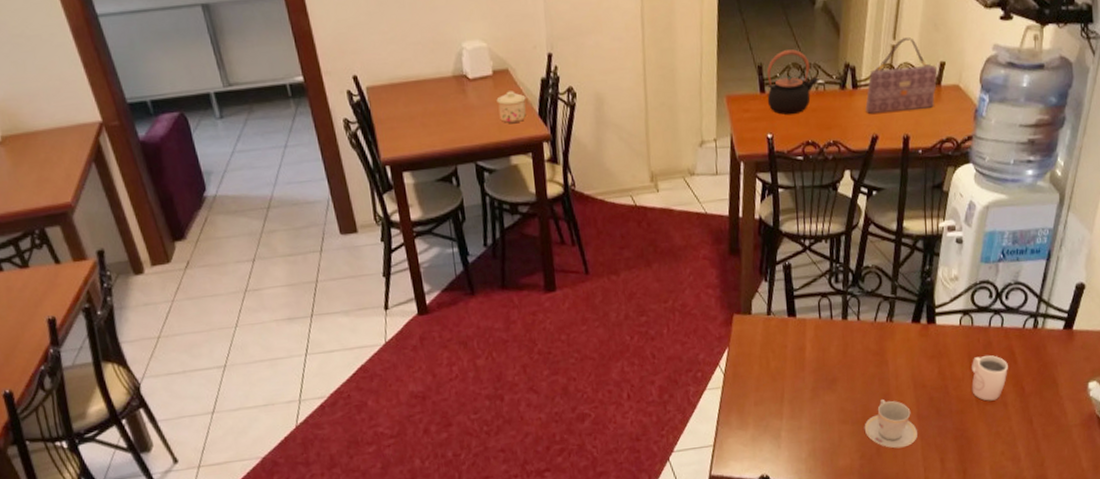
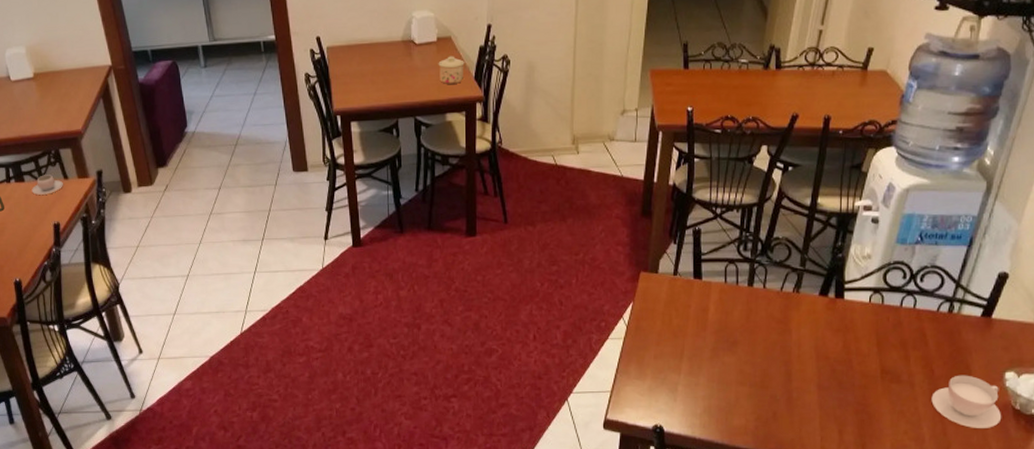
teacup: none [14,260,55,286] -> present [32,175,63,195]
teapot: present [766,49,819,115] -> none [690,30,743,90]
teacup: present [864,400,917,448] -> none [762,366,816,415]
handbag: present [865,38,938,114] -> none [788,23,865,93]
mug: present [971,355,1008,401] -> none [877,334,918,380]
teacup: none [1024,389,1089,442] -> present [931,375,1002,428]

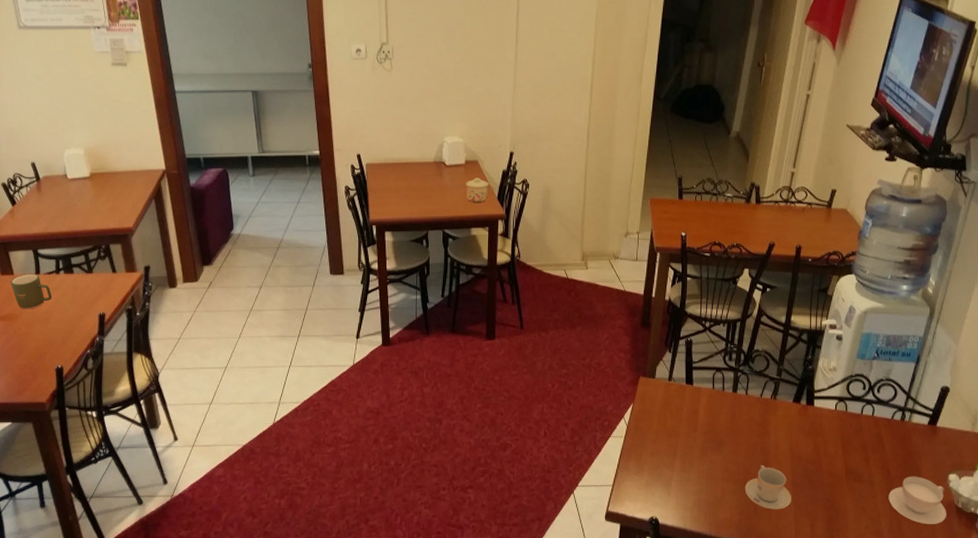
teacup: present [32,175,63,195] -> none [80,268,111,286]
teacup: none [762,366,816,415] -> present [744,465,791,510]

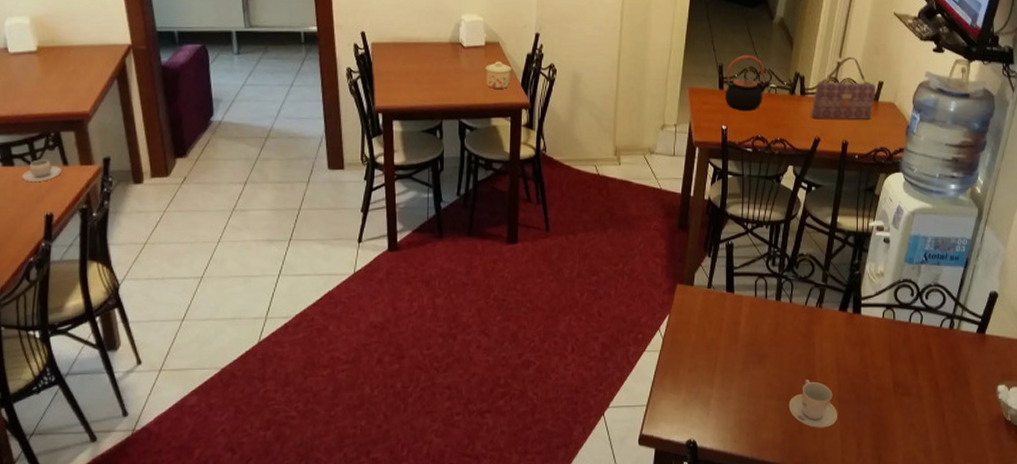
teacup: none [80,268,111,286] -> present [22,159,62,181]
teapot: none [684,167,728,218] -> present [724,55,772,111]
handbag: none [766,167,829,225] -> present [811,57,876,120]
teacup: present [888,476,947,524] -> none [937,388,996,439]

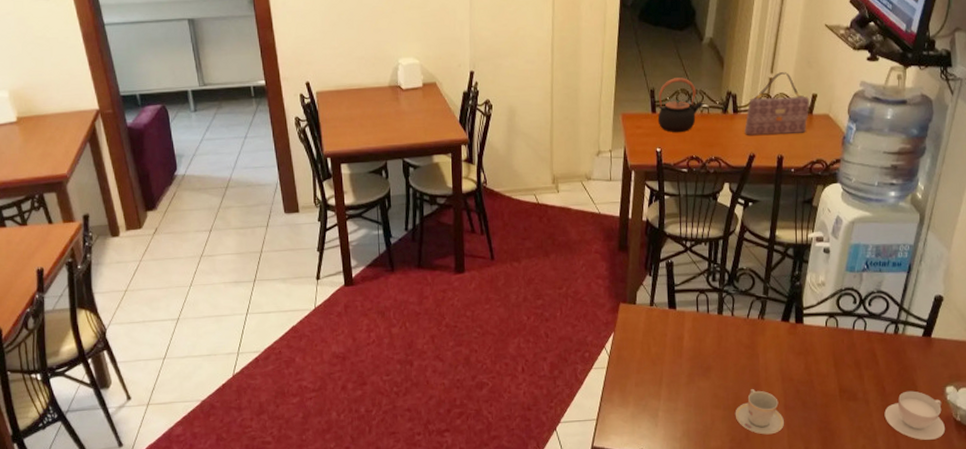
teacup: present [22,159,62,181] -> none [14,219,47,240]
sugar bowl: present [485,61,512,89] -> none [424,101,449,127]
teacup: none [937,388,996,439] -> present [884,391,946,440]

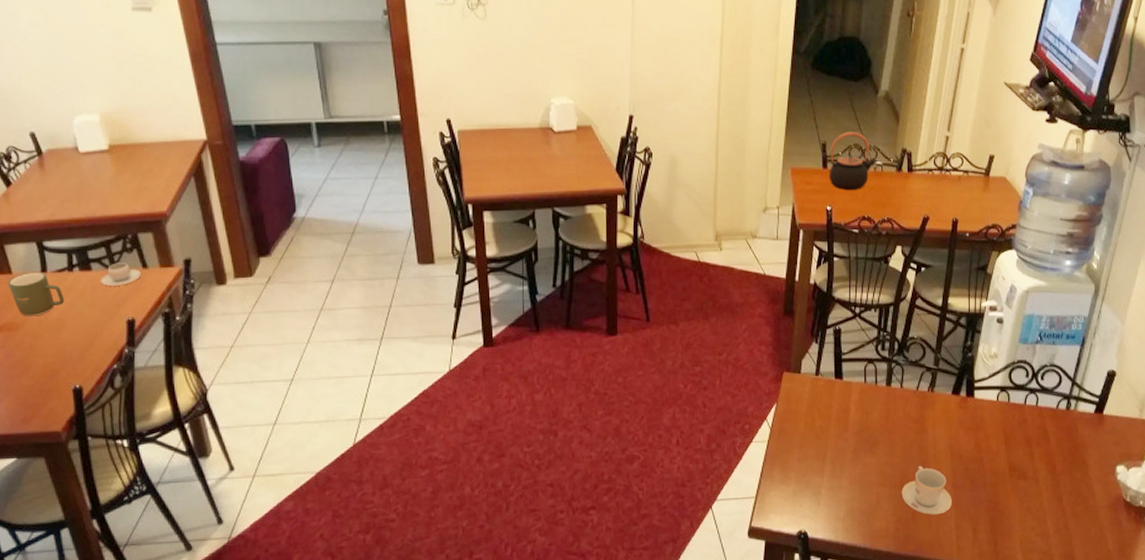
teacup: none [14,219,47,240] -> present [100,263,141,286]
handbag: present [744,72,810,135] -> none [919,131,987,196]
teacup: present [884,391,946,440] -> none [1054,470,1115,522]

